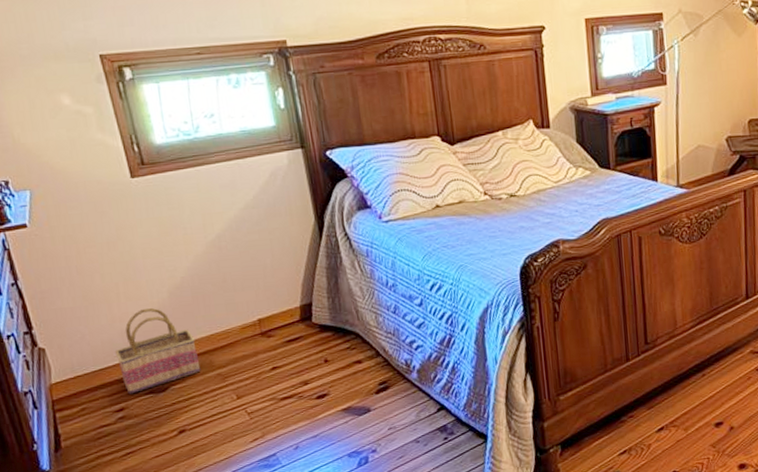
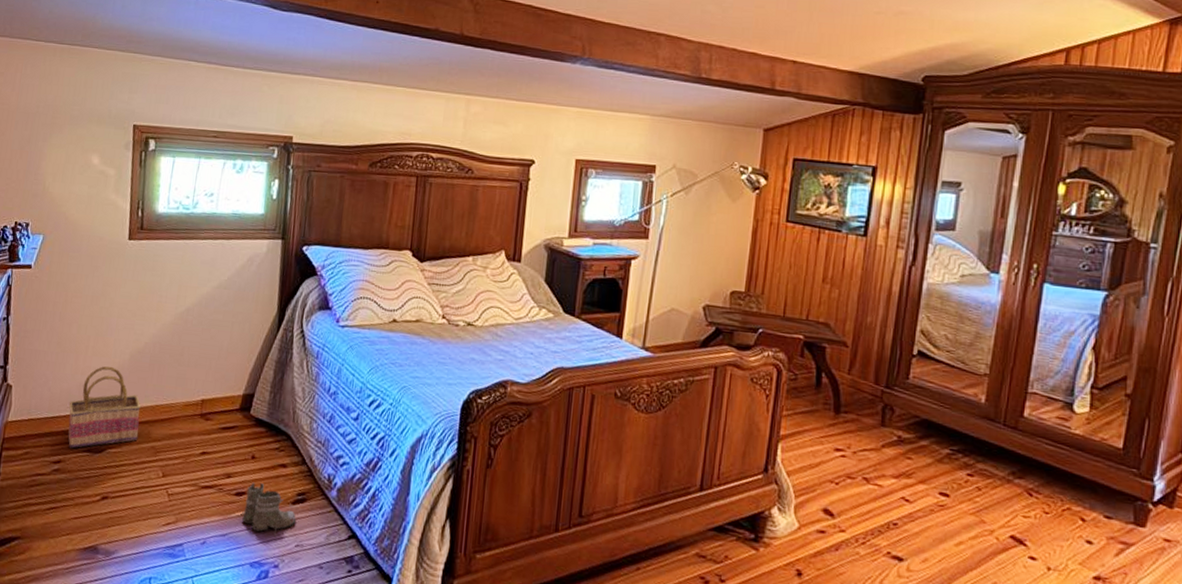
boots: none [327,382,384,426] -> present [242,482,297,536]

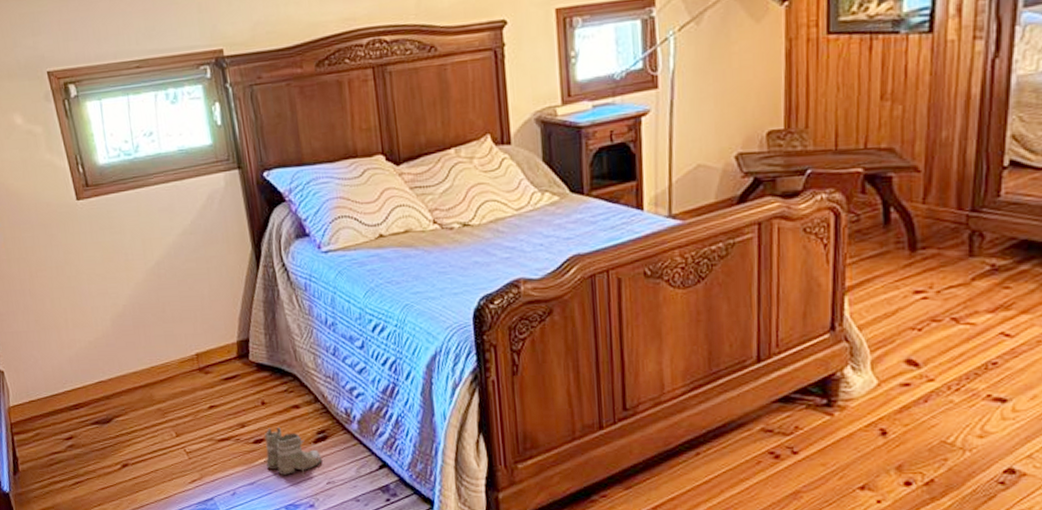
basket: present [68,366,141,449] -> none [64,335,142,423]

